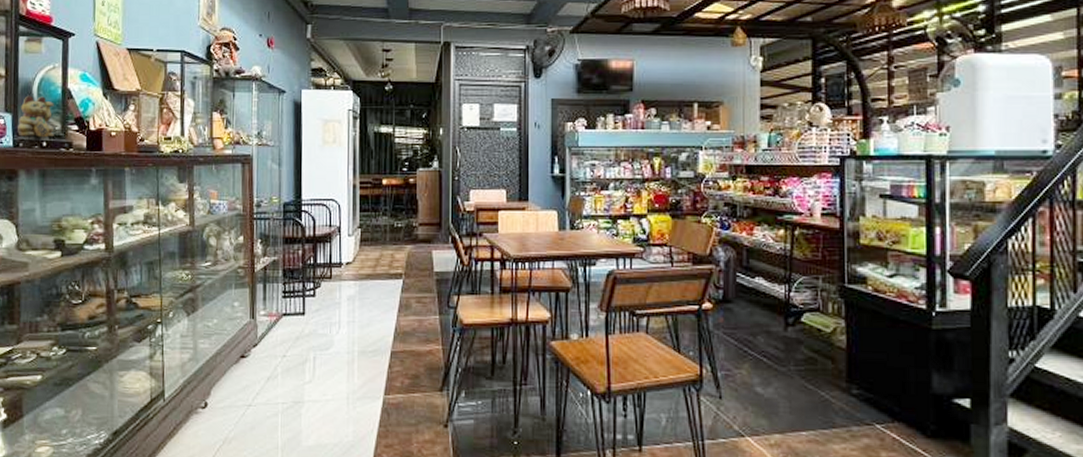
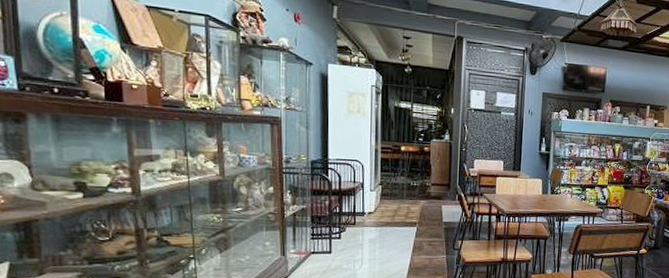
decorative figurine: present [18,95,54,141] -> none [22,40,67,87]

